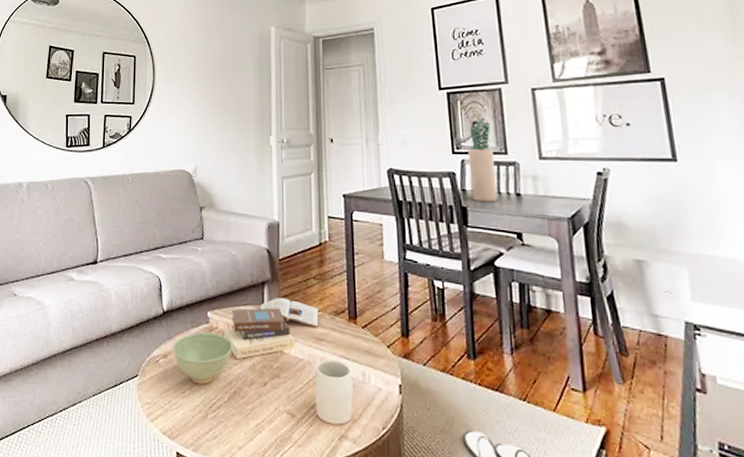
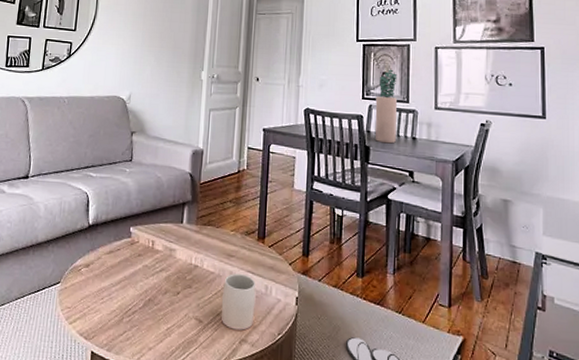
bowl: present [173,332,233,385] -> none [95,245,152,292]
books: present [222,308,296,360] -> none [143,226,209,271]
magazine: present [259,298,319,327] -> none [178,217,232,245]

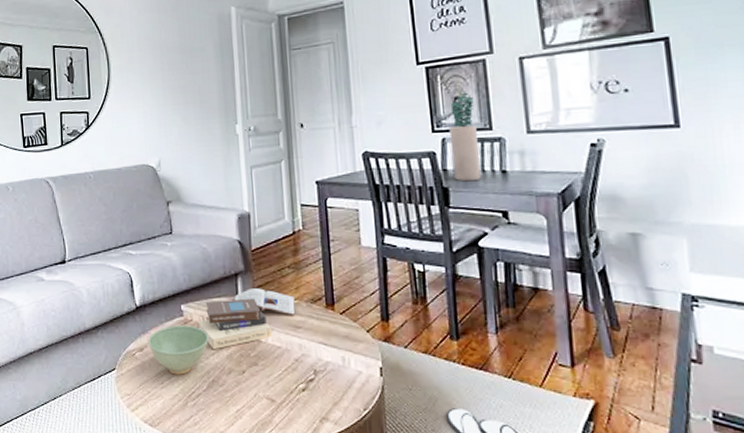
bowl: none [95,245,152,292] -> present [148,325,209,375]
books: none [143,226,209,271] -> present [197,298,273,350]
magazine: none [178,217,232,245] -> present [234,288,296,315]
mug: present [220,274,256,331] -> none [292,347,334,408]

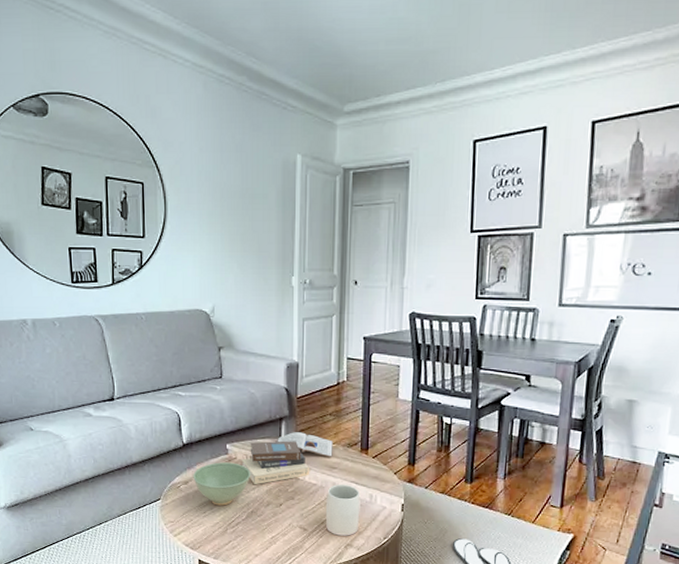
mug: none [292,347,334,408] -> present [325,485,361,536]
vase: present [449,91,481,182] -> none [488,262,517,347]

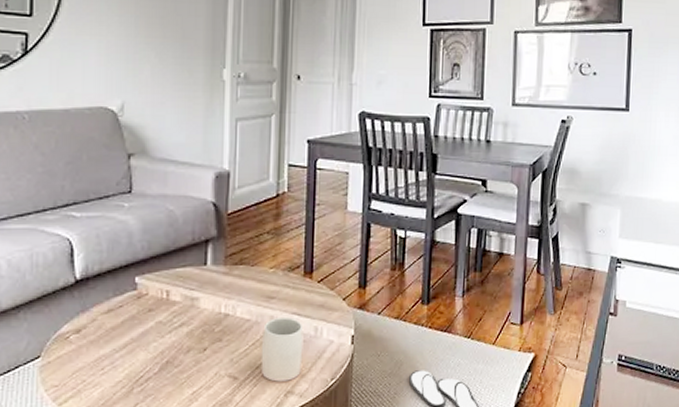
bowl: present [193,462,251,506] -> none [88,300,167,358]
books: present [241,441,310,485] -> none [154,267,243,327]
magazine: present [277,432,333,457] -> none [201,256,271,285]

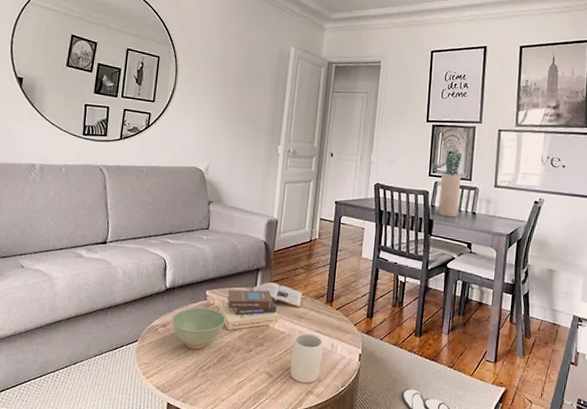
bowl: none [88,300,167,358] -> present [171,307,226,350]
books: none [154,267,243,327] -> present [218,289,280,331]
magazine: none [201,256,271,285] -> present [252,282,303,307]
vase: none [443,58,471,149] -> present [438,148,462,218]

